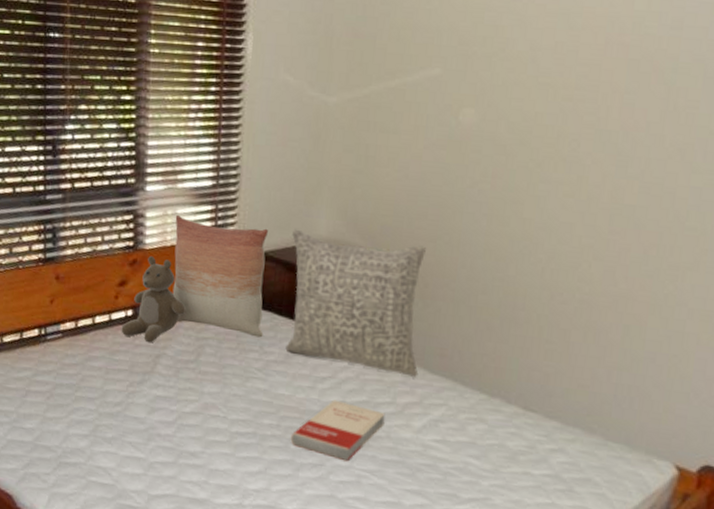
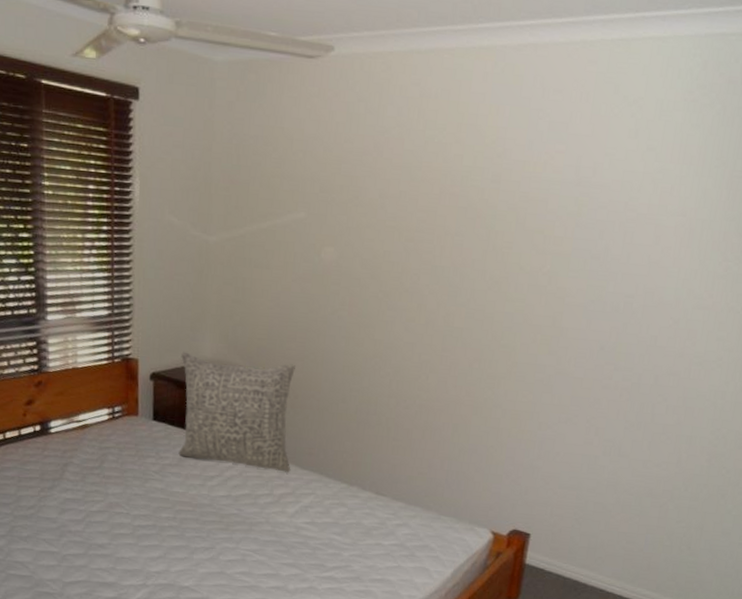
teddy bear: present [121,256,185,343] -> none [30,378,88,454]
pillow: present [172,214,268,338] -> none [75,340,160,445]
book: present [290,399,386,461] -> none [185,494,265,544]

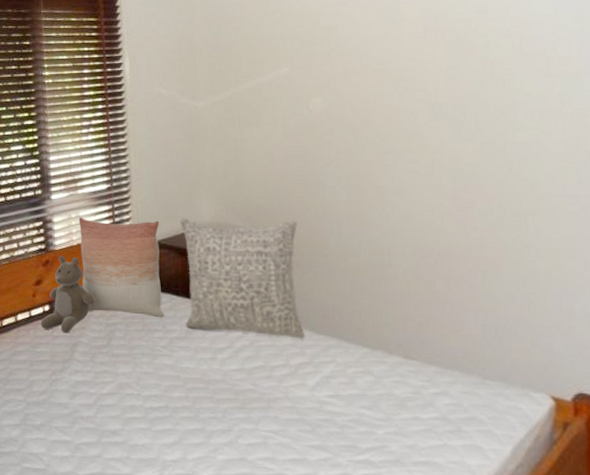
teddy bear: none [30,378,88,454] -> present [40,256,95,334]
pillow: none [75,340,160,445] -> present [78,217,165,318]

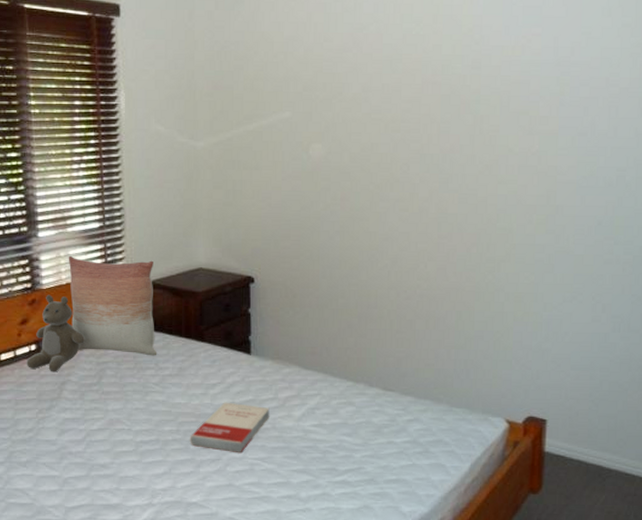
pillow: present [180,218,306,339] -> none [175,258,295,374]
book: none [199,368,281,425] -> present [189,402,270,453]

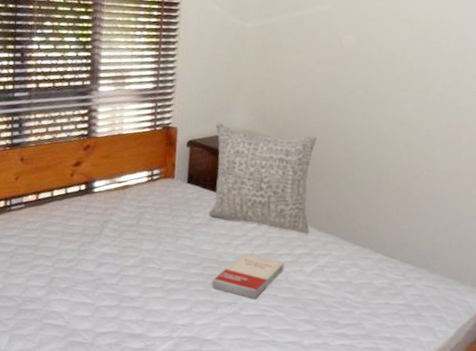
teddy bear: present [26,295,85,372] -> none [75,142,129,211]
pillow: present [68,255,158,356] -> none [118,110,197,206]
pillow: none [175,258,295,374] -> present [208,122,317,234]

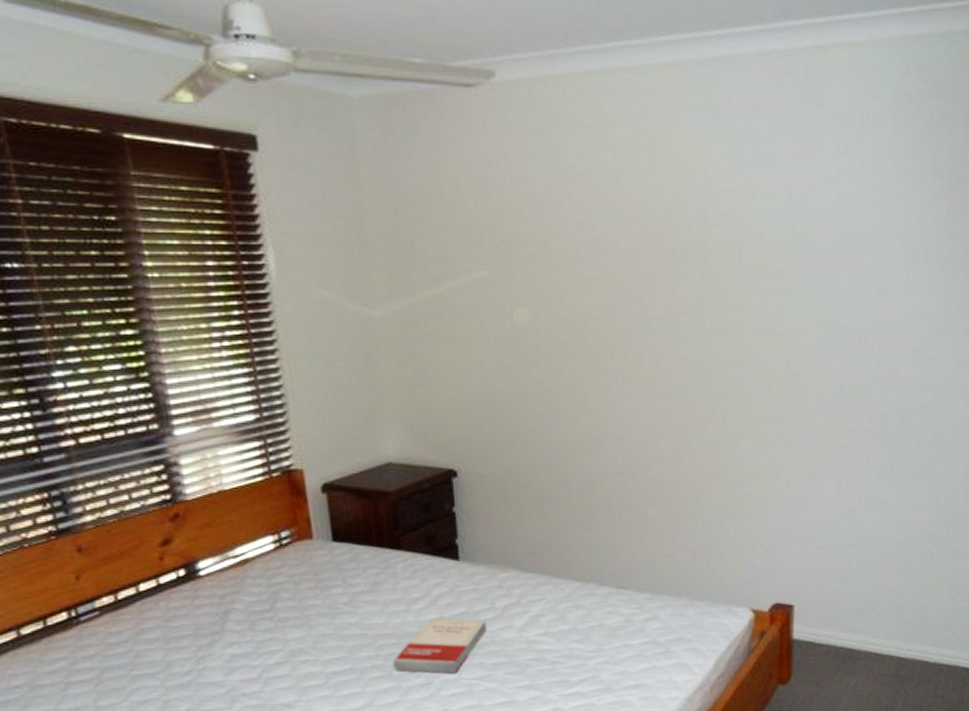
pillow: present [208,122,317,234] -> none [357,451,513,581]

